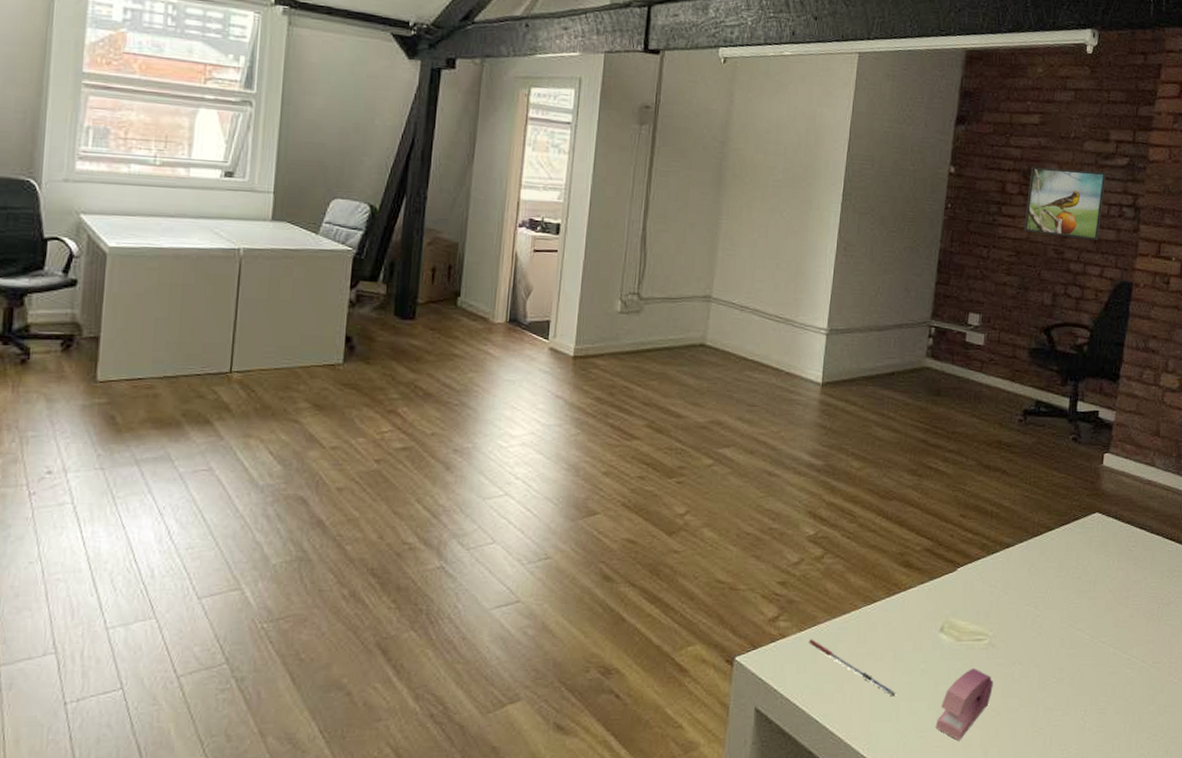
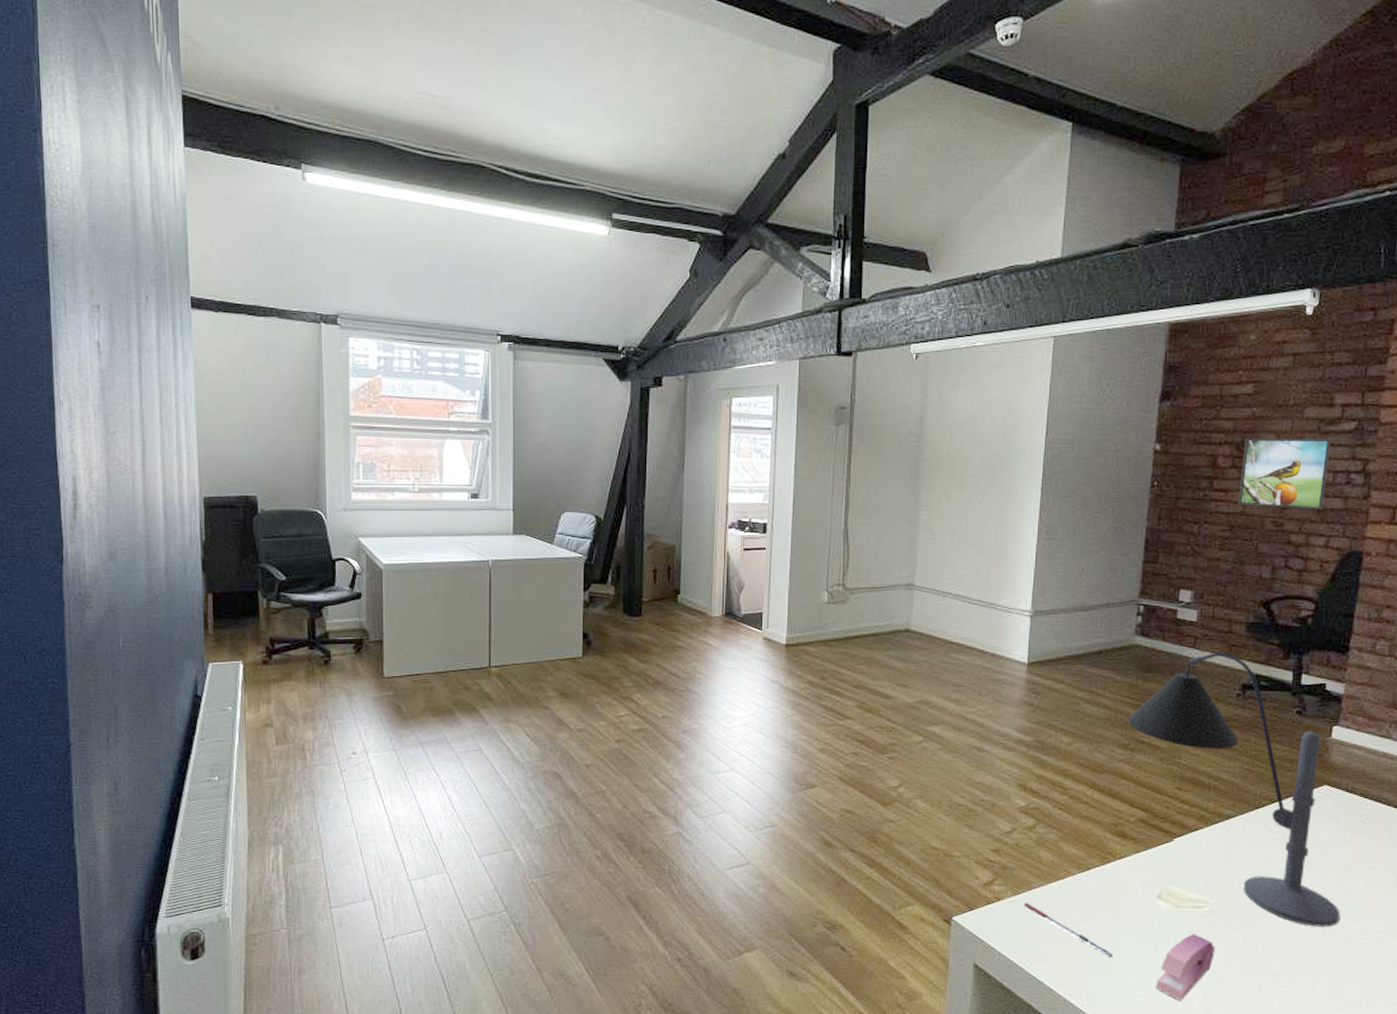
desk lamp: none [917,377,1109,657] -> present [1128,652,1341,927]

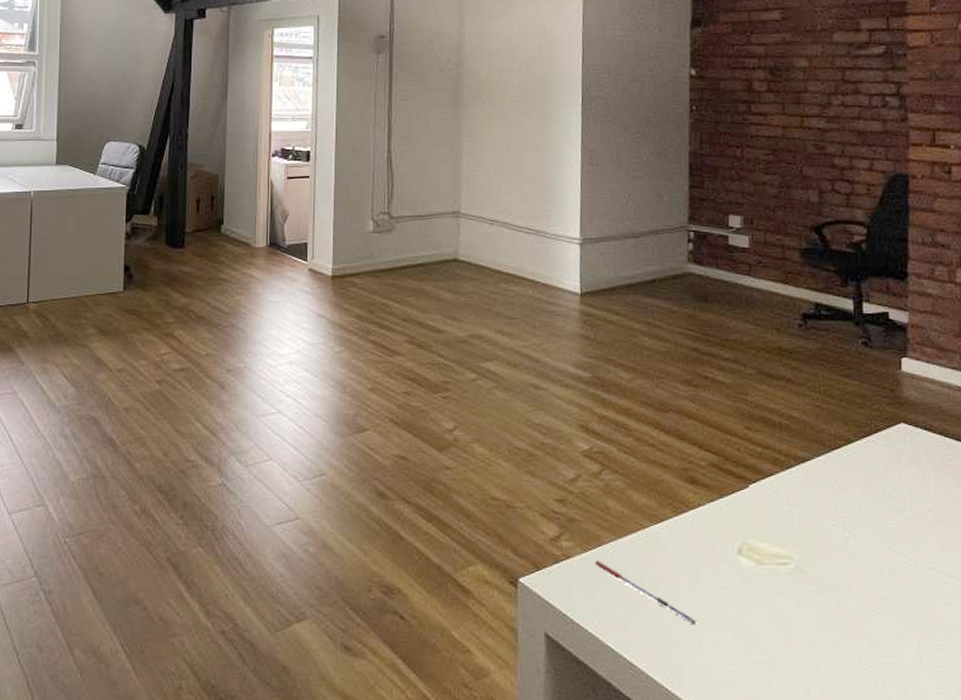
desk lamp: present [1128,652,1341,927] -> none [688,280,937,585]
stapler: present [1155,934,1215,1001] -> none [745,596,807,676]
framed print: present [1238,438,1331,510] -> none [777,63,863,133]

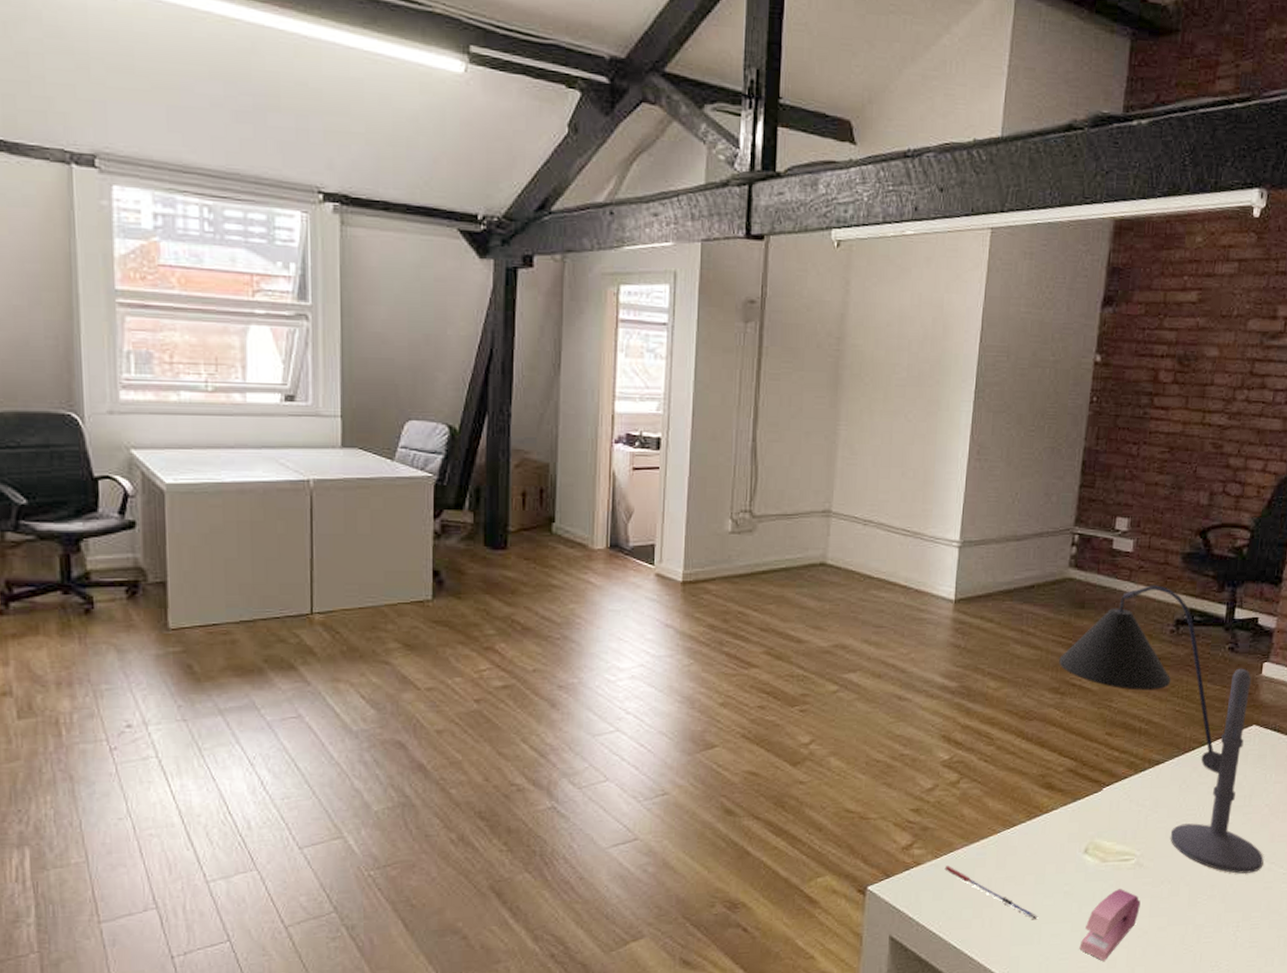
desk lamp: none [688,280,937,585] -> present [1059,585,1264,874]
stapler: none [745,596,807,676] -> present [1079,889,1141,961]

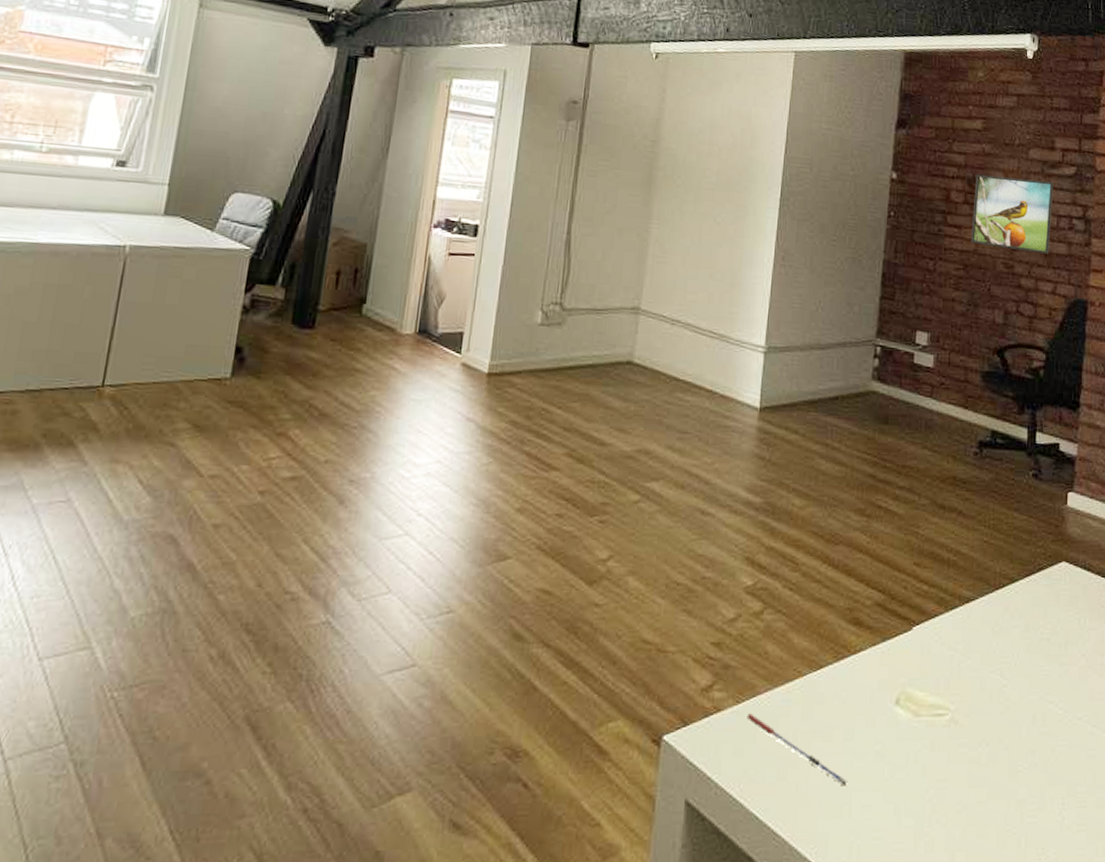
desk lamp: present [1059,585,1264,874] -> none [864,403,1085,737]
stapler: present [1079,889,1141,961] -> none [893,751,958,842]
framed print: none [1178,351,1273,431] -> present [971,174,1054,254]

